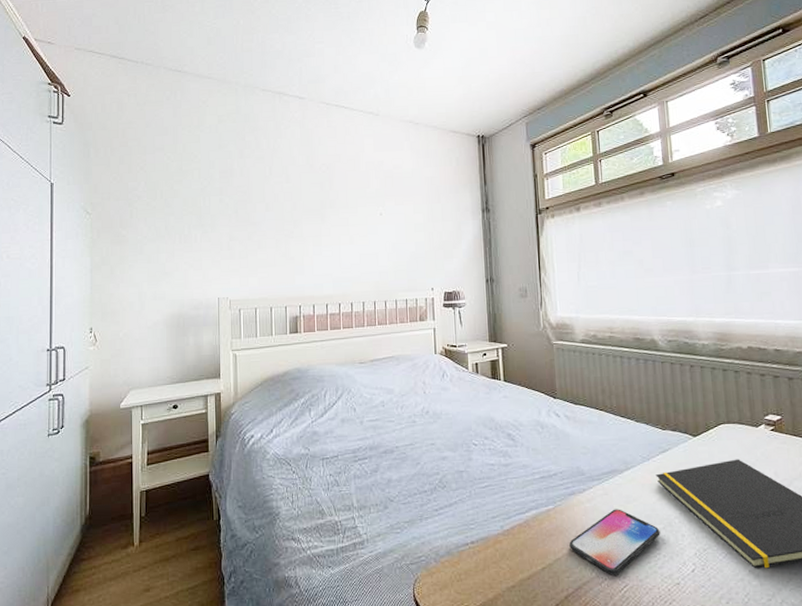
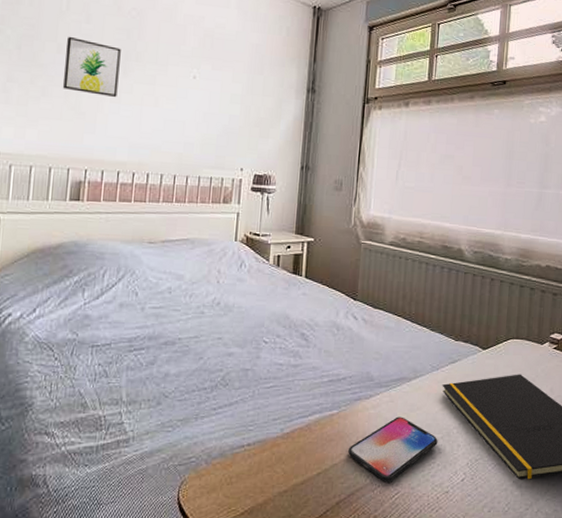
wall art: none [273,195,318,242] -> present [62,36,121,98]

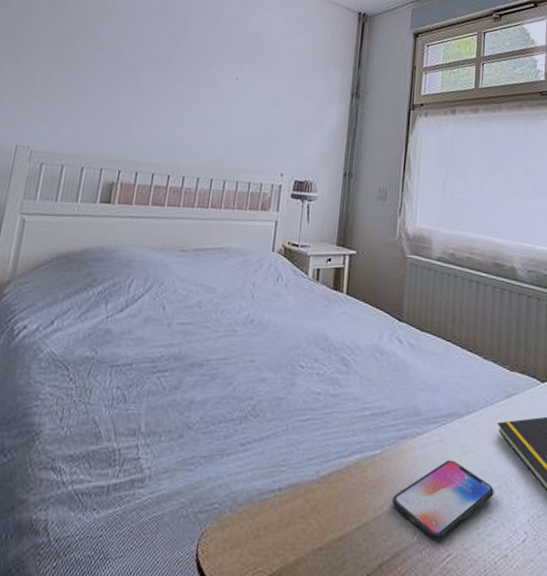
wall art: present [62,36,121,98] -> none [101,35,164,98]

